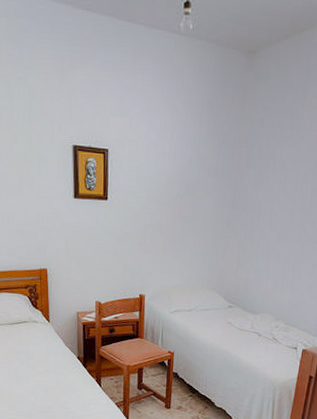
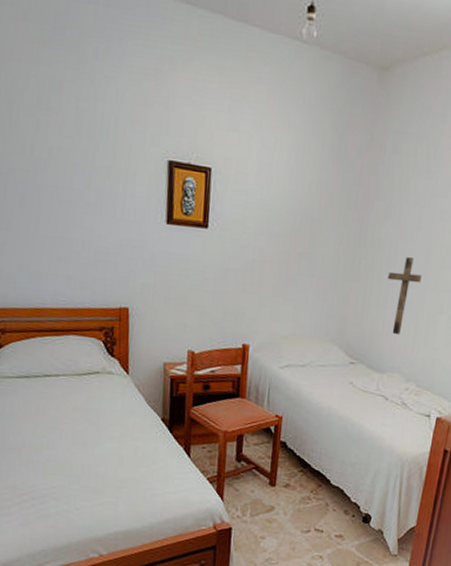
crucifix: none [258,215,287,282] -> present [387,257,421,335]

